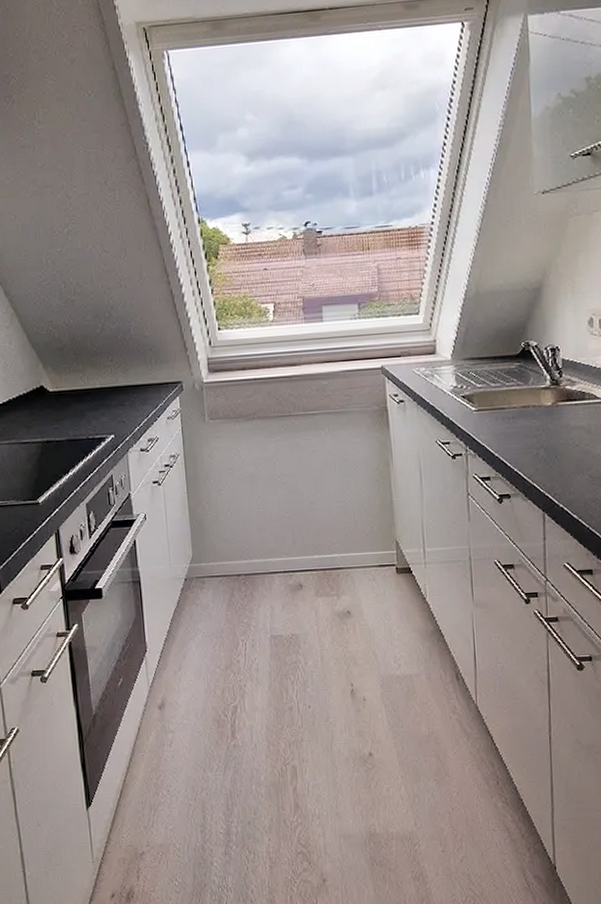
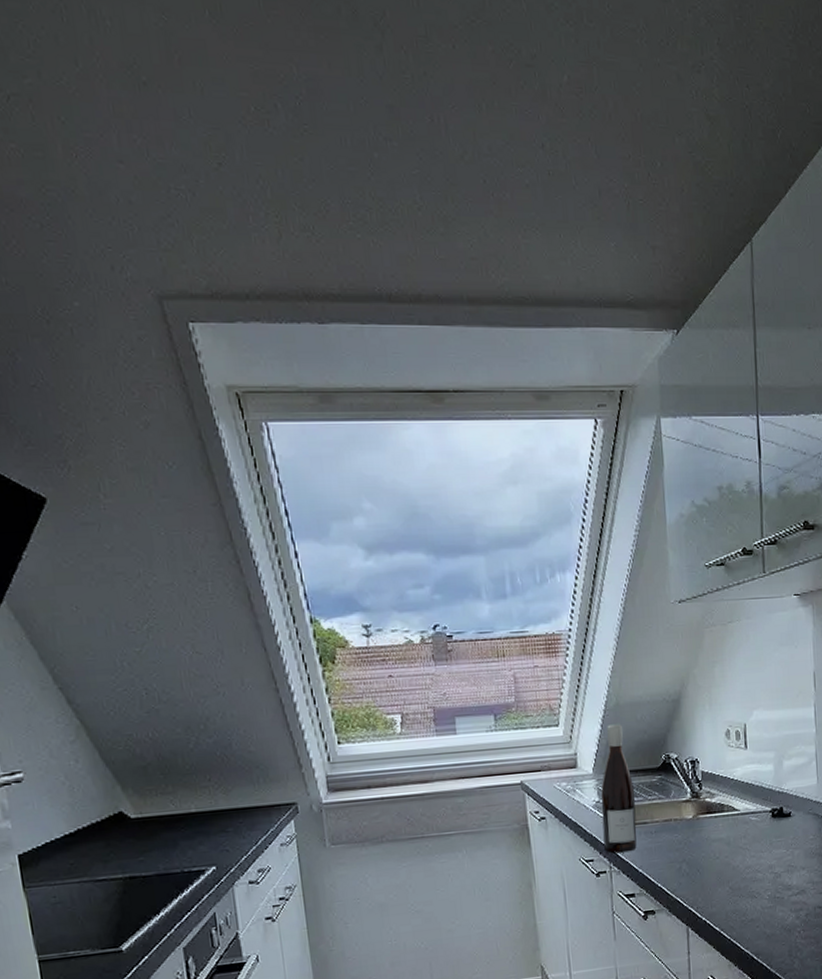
bottle: none [458,312,494,437] -> present [601,724,637,854]

